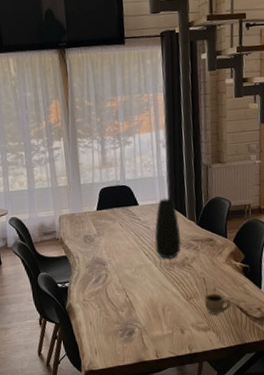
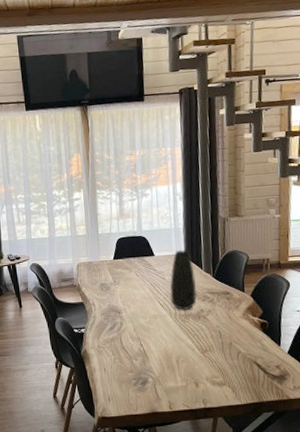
cup: present [204,293,232,315] -> none [220,347,249,371]

